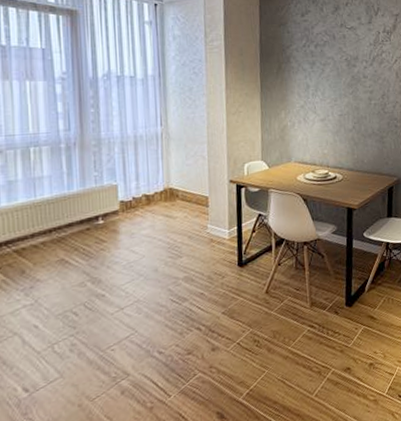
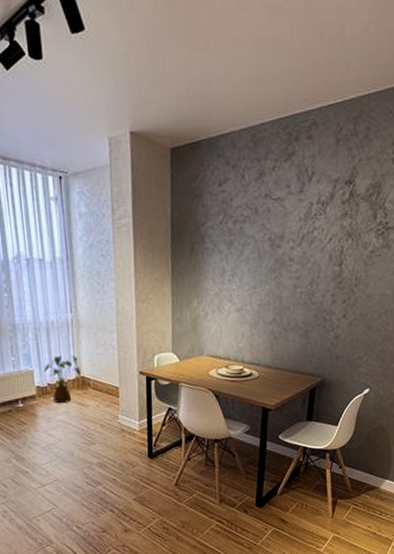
house plant: none [129,168,170,218] -> present [43,355,82,404]

